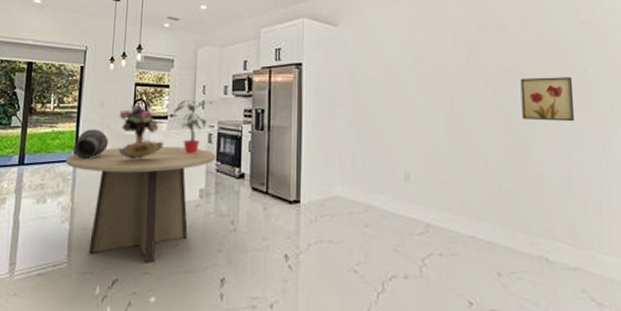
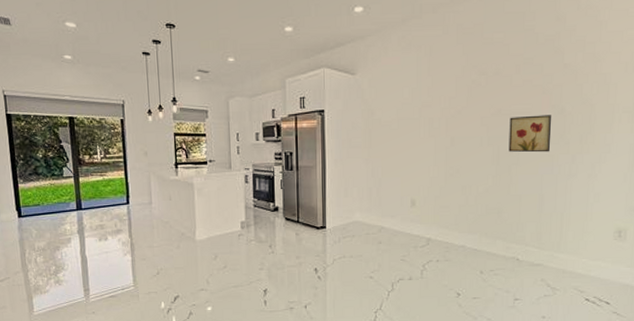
dining table: present [65,146,215,263] -> none [119,188,252,282]
ceramic pot: present [73,129,108,160] -> none [125,176,156,202]
bouquet: present [118,103,164,160] -> none [162,151,206,200]
potted plant: present [173,100,214,155] -> none [212,146,248,194]

